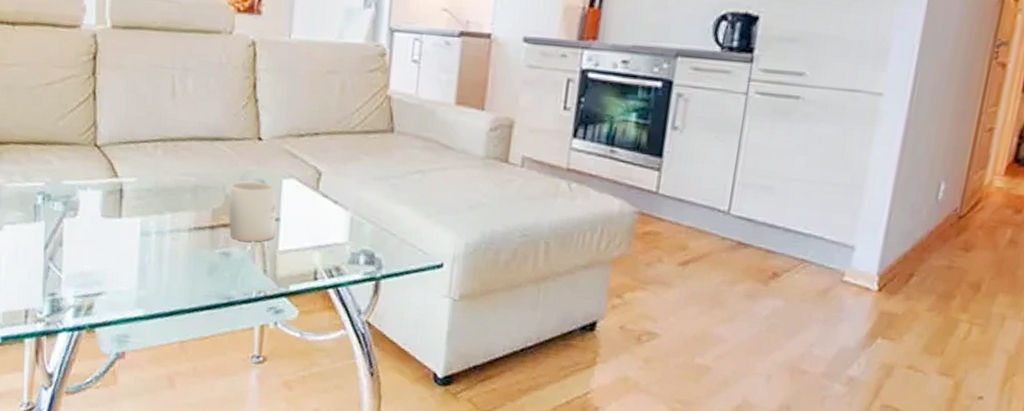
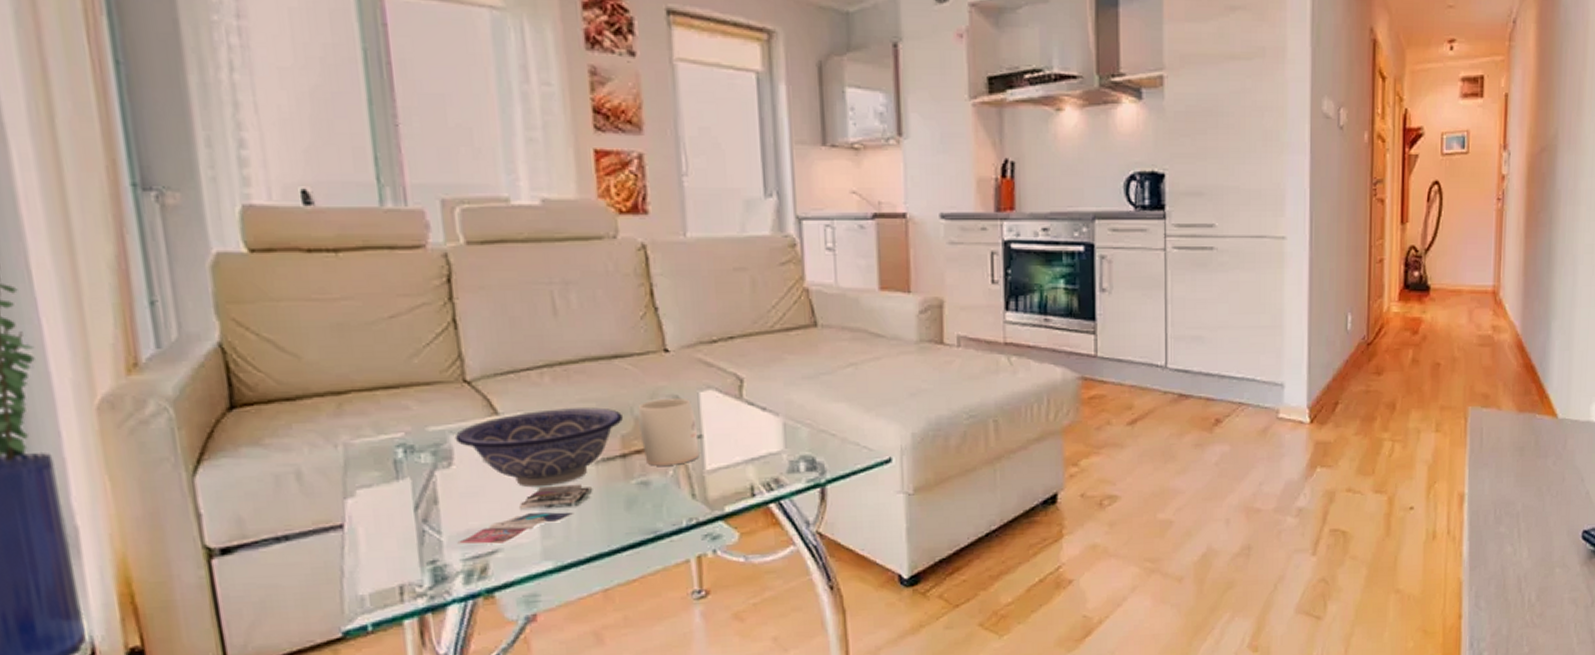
magazine: none [73,244,184,288] -> present [457,484,593,545]
decorative bowl: none [82,178,216,245] -> present [454,407,623,486]

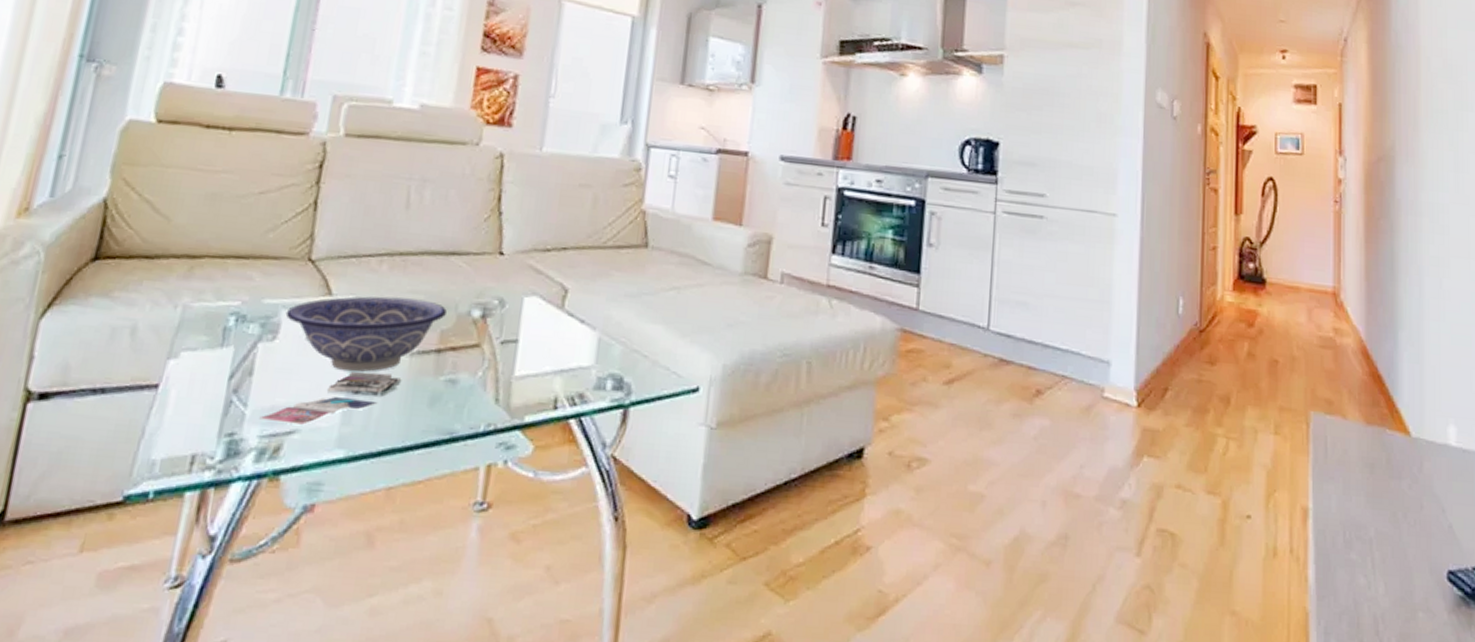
mug: present [638,397,700,466] -> none [458,299,516,367]

